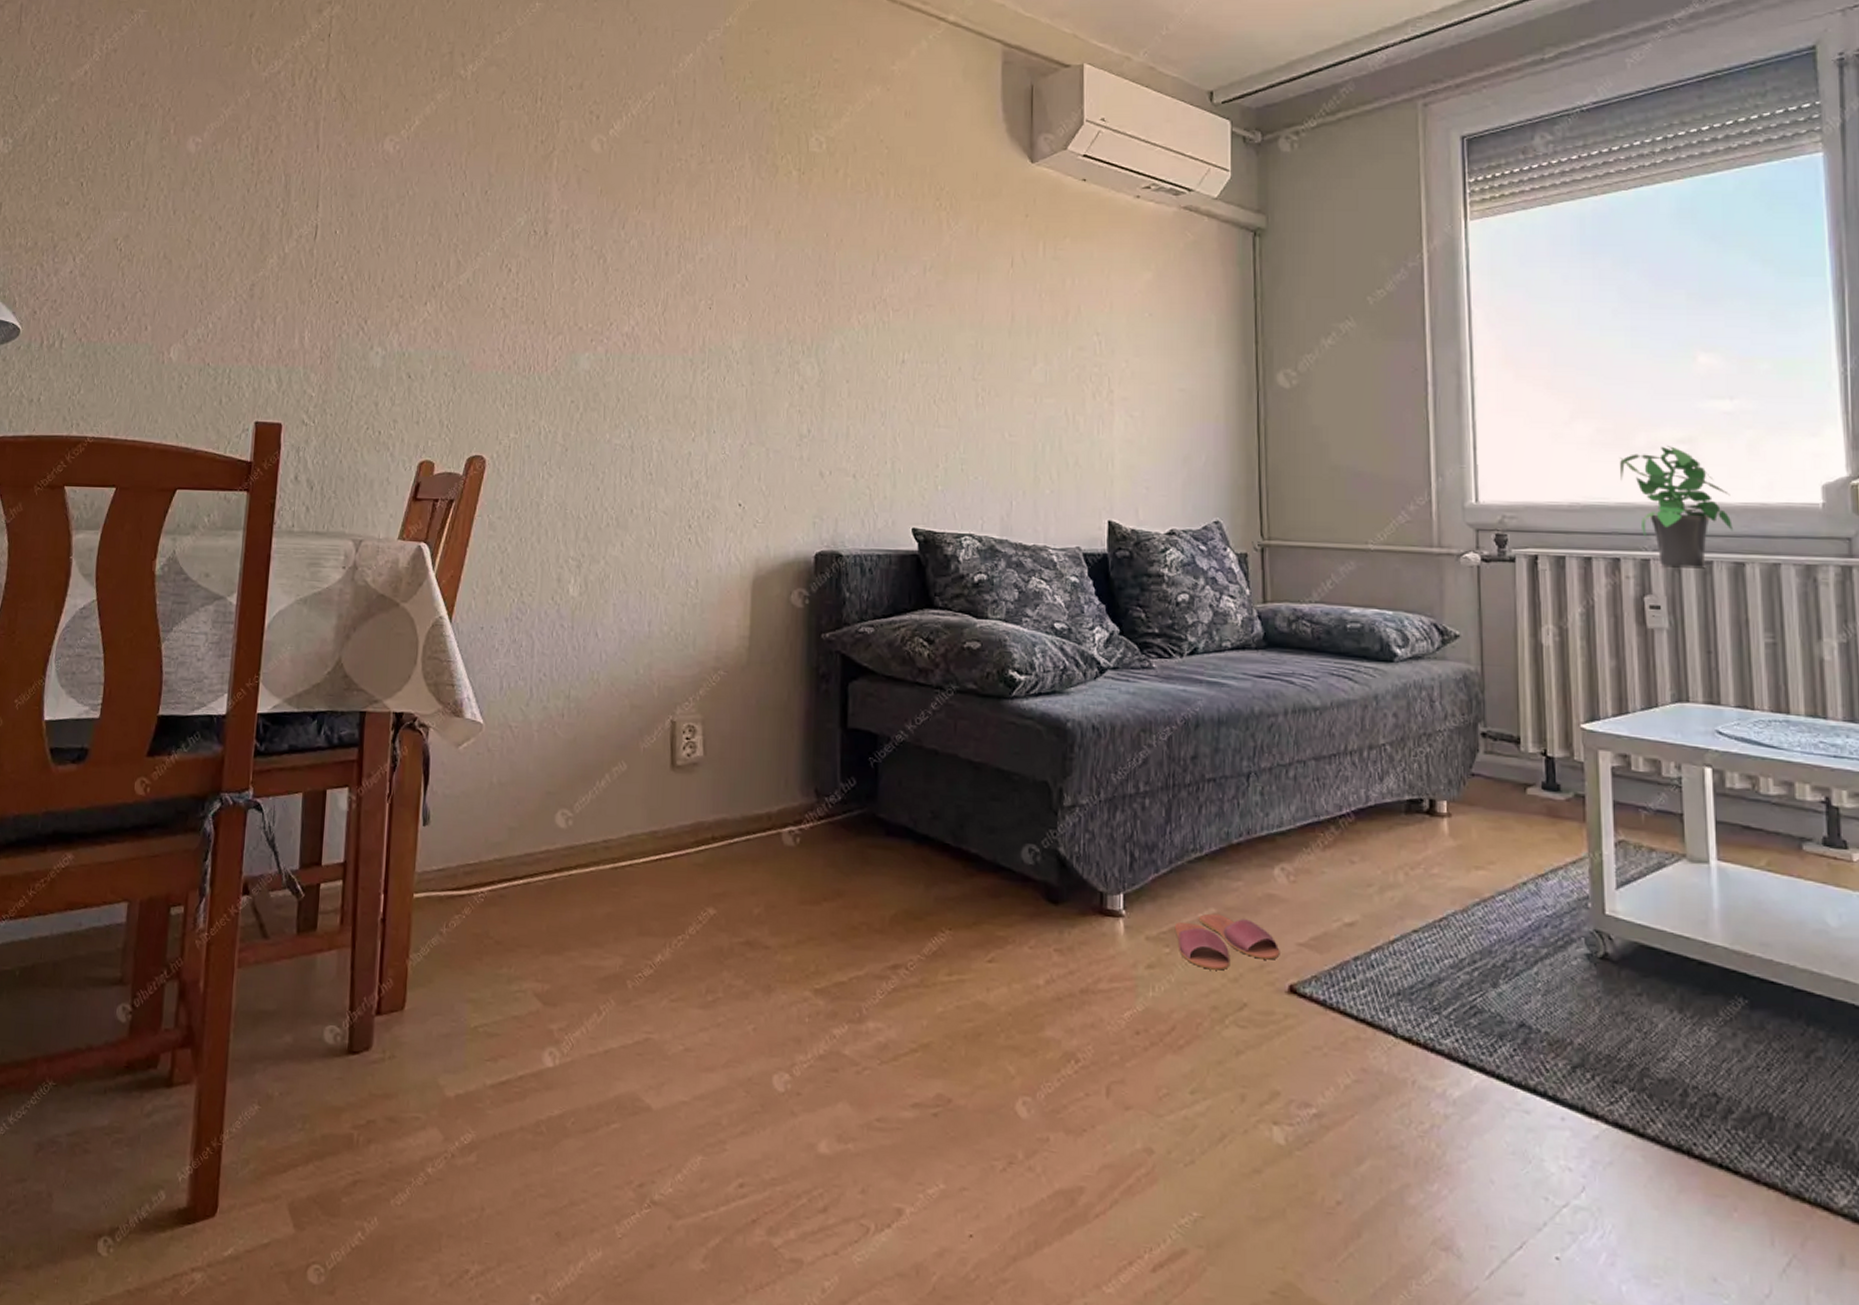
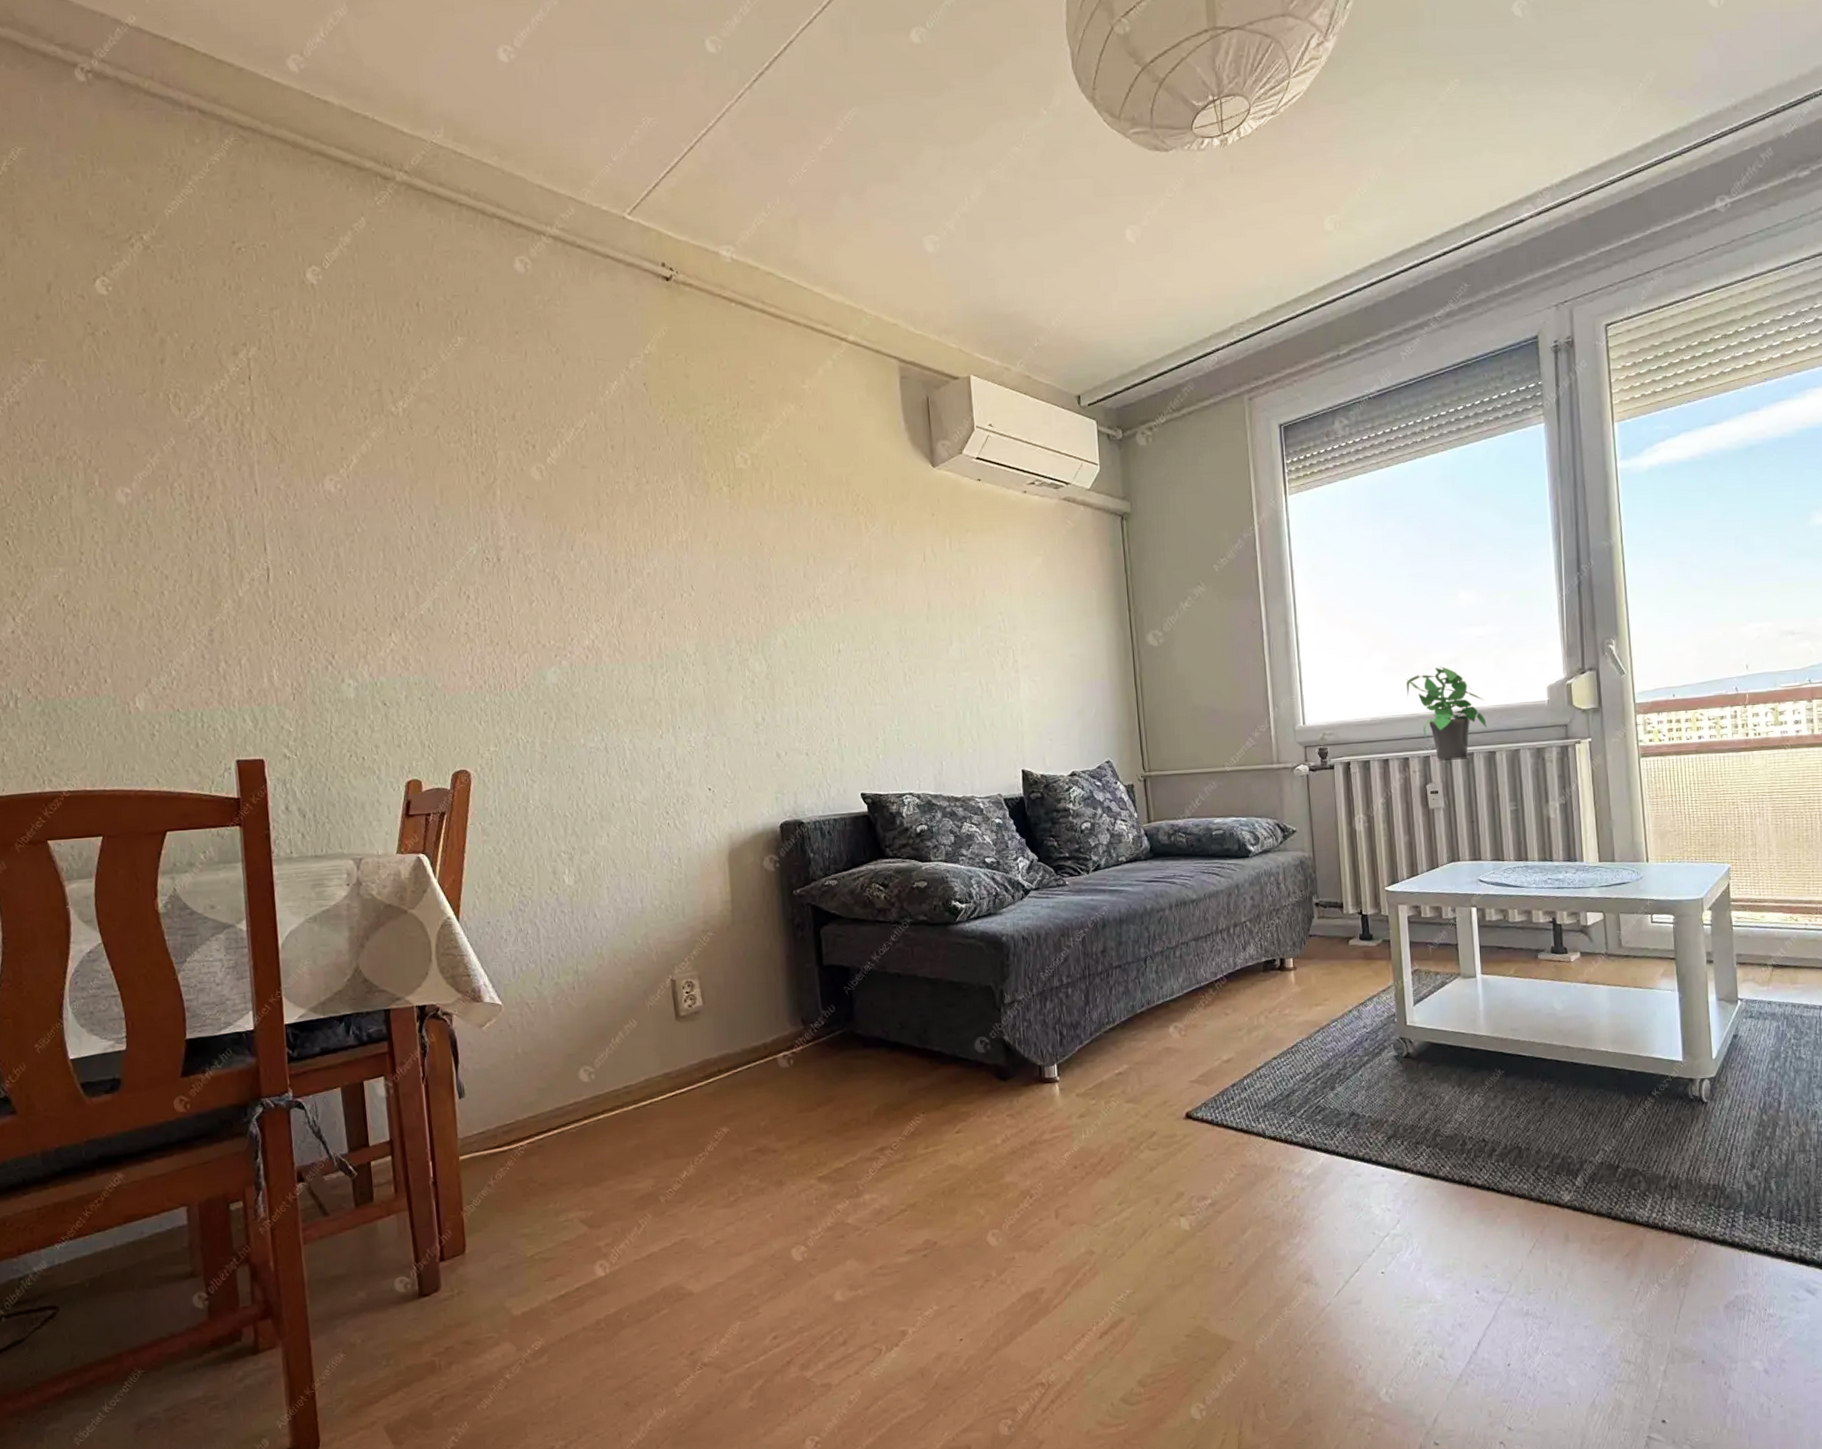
slippers: present [1174,913,1280,971] -> none [1097,1068,1178,1111]

